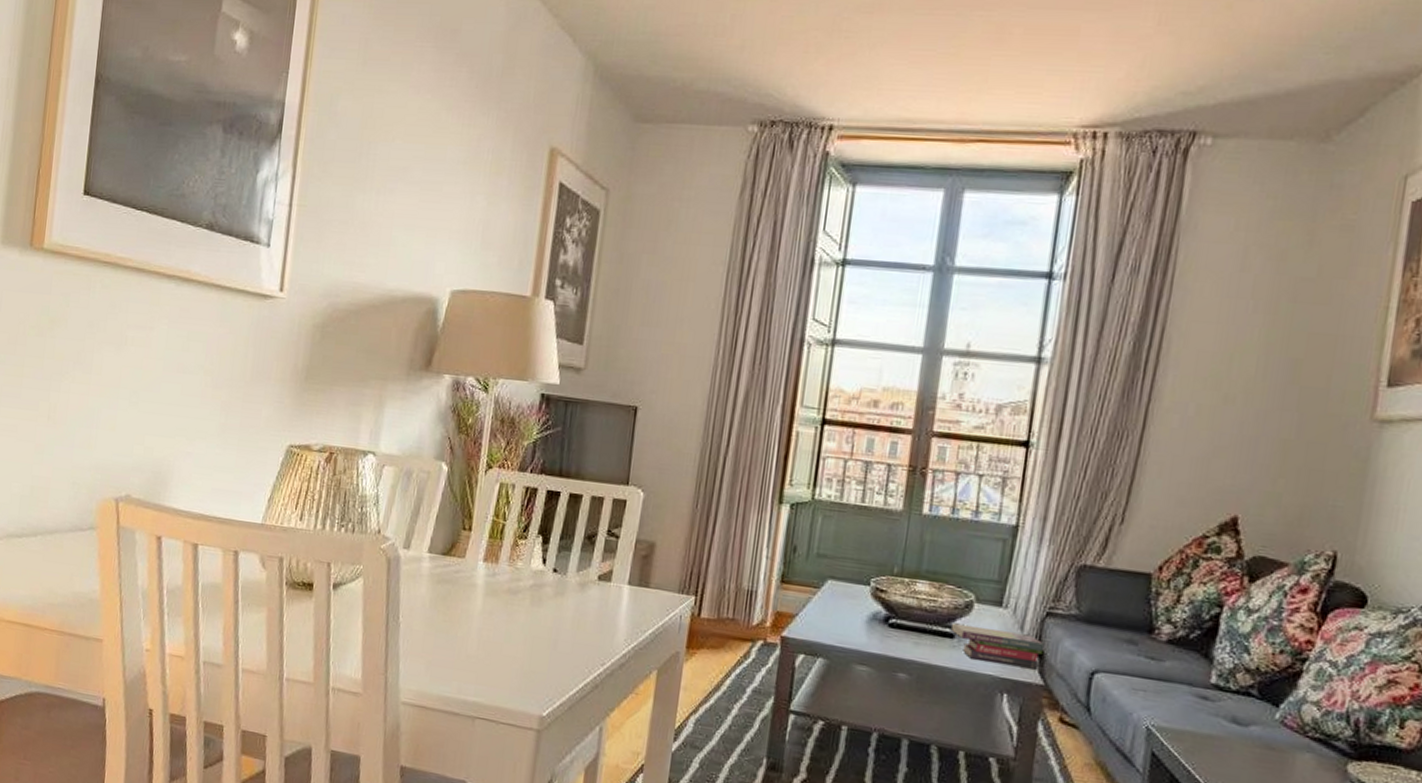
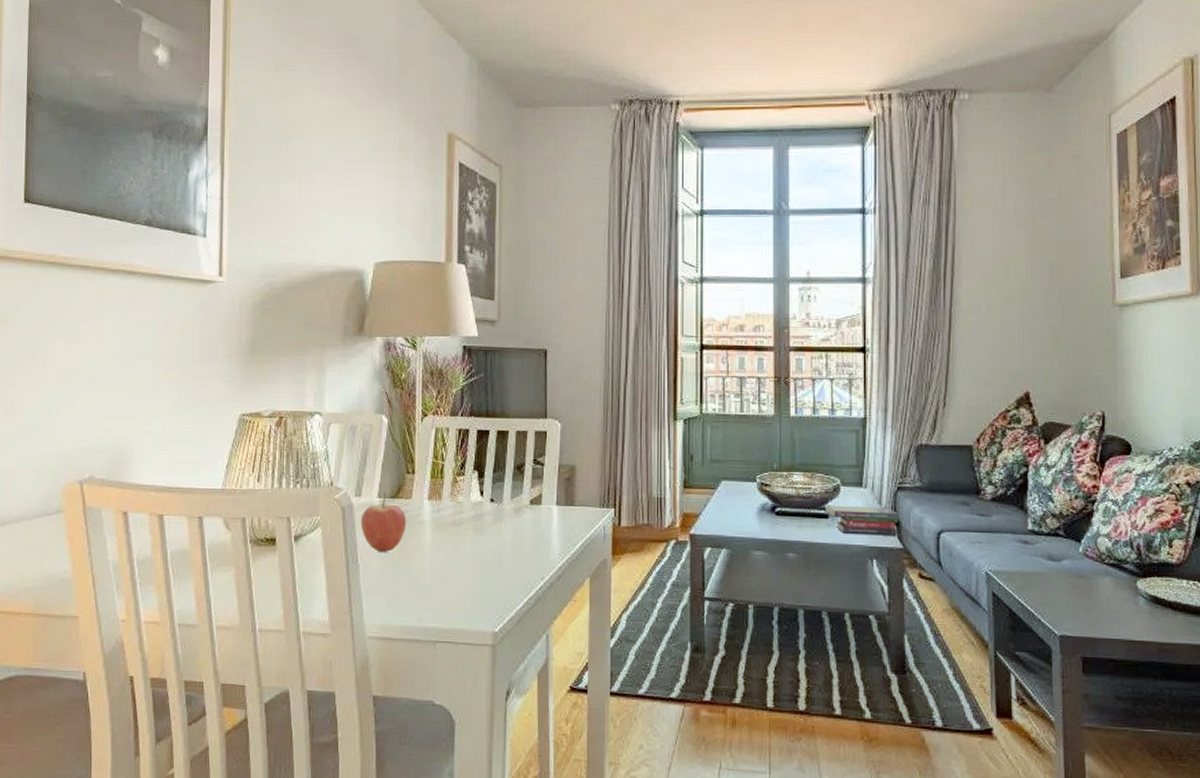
fruit: none [406,549,457,613] -> present [360,493,407,552]

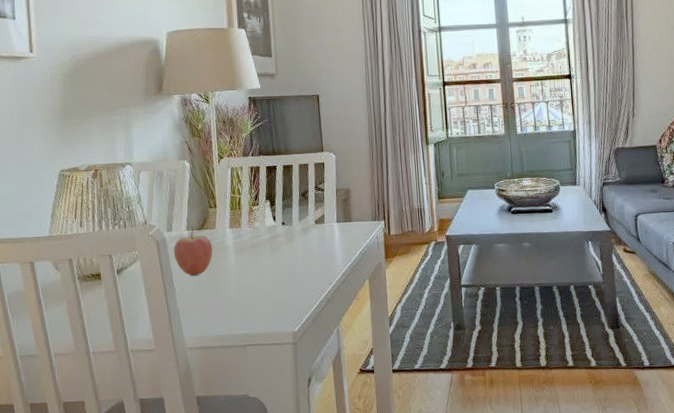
books: present [826,505,900,536] -> none [550,200,607,224]

